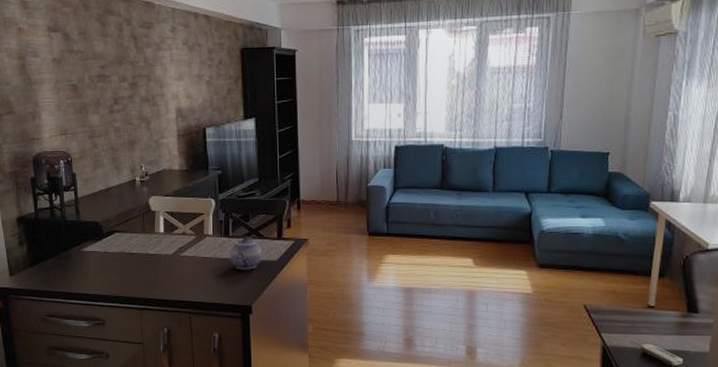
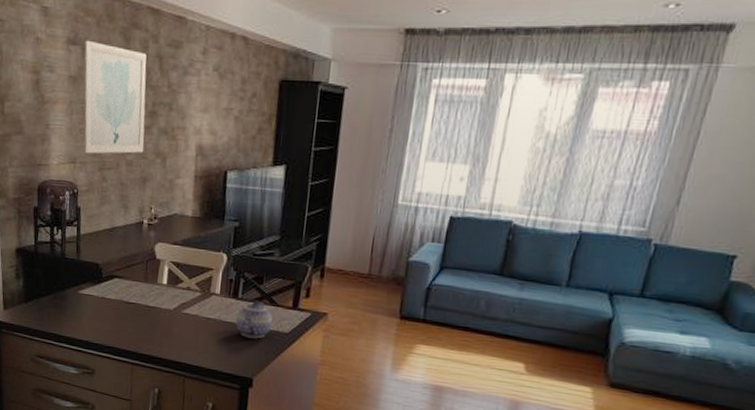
wall art: none [64,27,129,125] -> present [83,40,147,154]

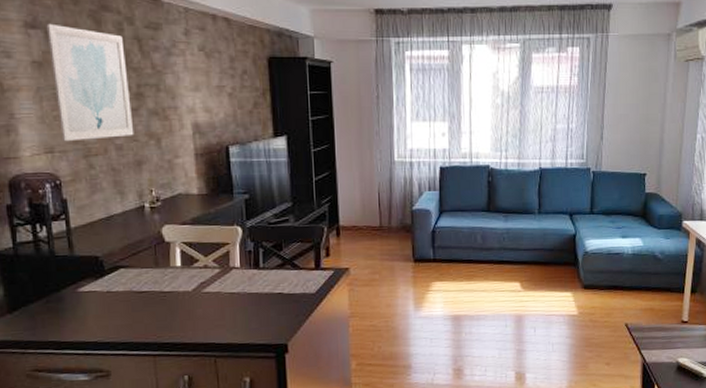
teapot: present [235,300,272,339] -> none [261,267,298,305]

